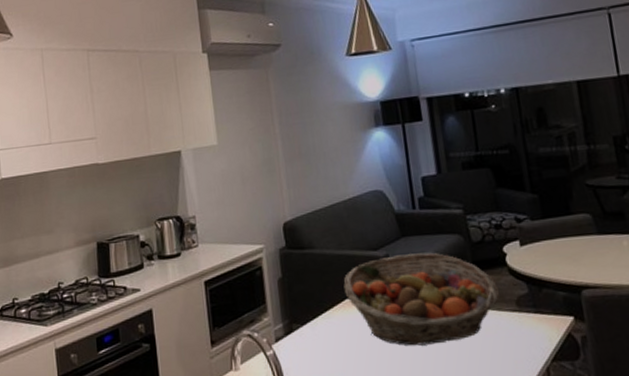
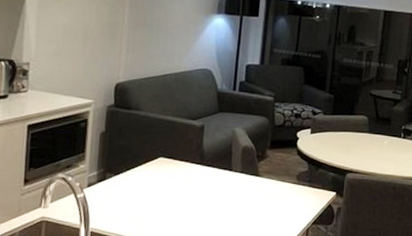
fruit basket: present [343,252,500,346] -> none [159,127,286,203]

